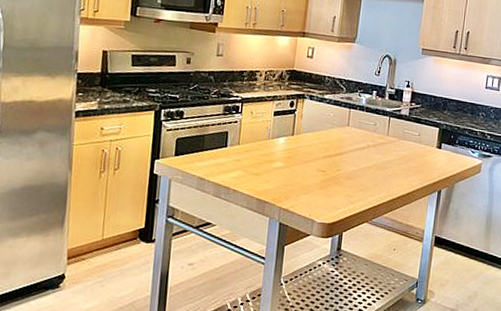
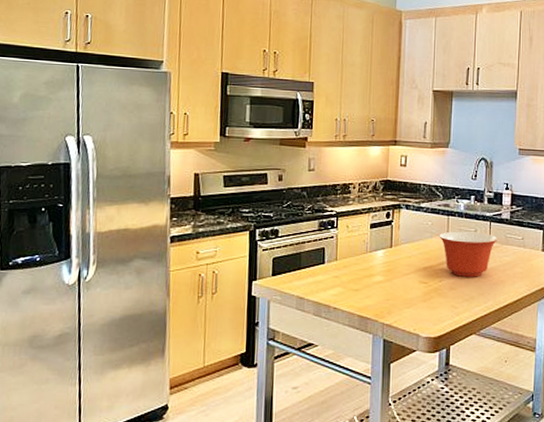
mixing bowl: none [339,123,396,169] -> present [439,231,498,277]

